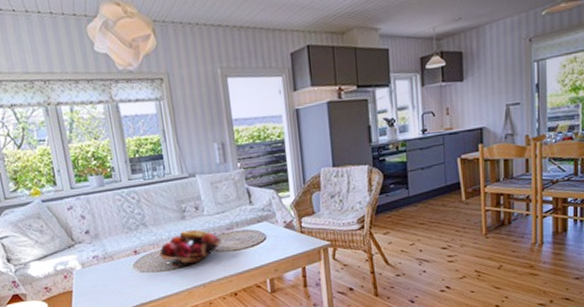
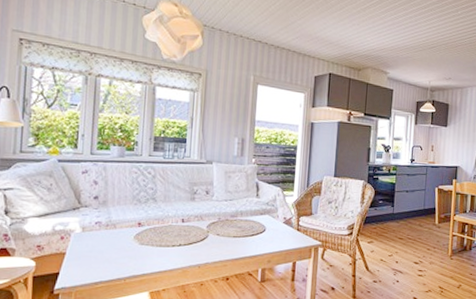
fruit basket: present [158,229,221,267] -> none [161,211,224,245]

